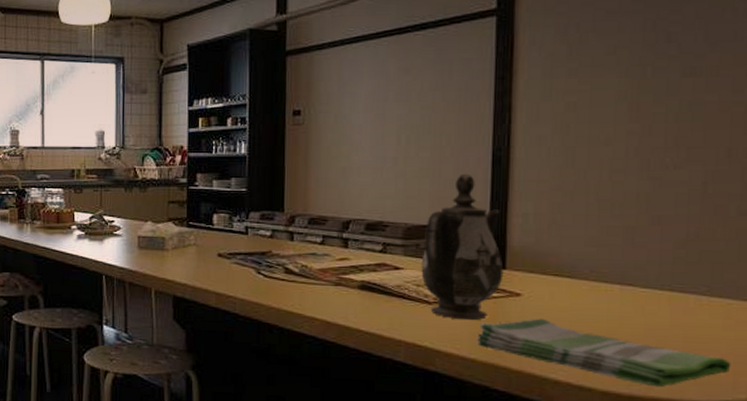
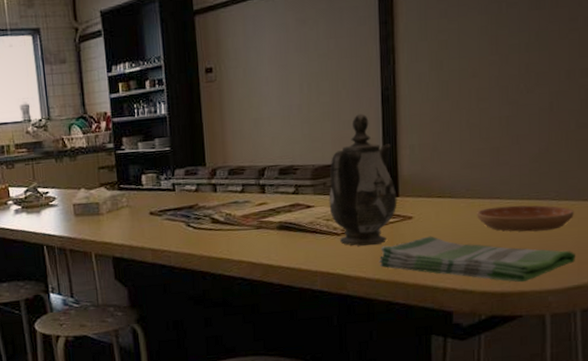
saucer: none [602,294,731,330] -> present [477,205,574,232]

